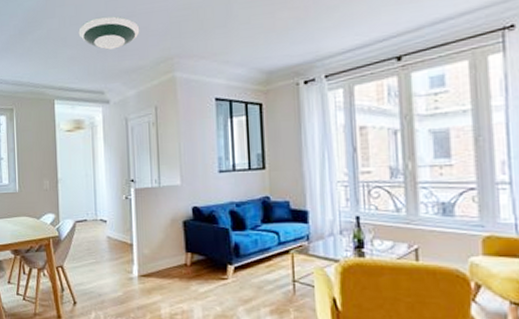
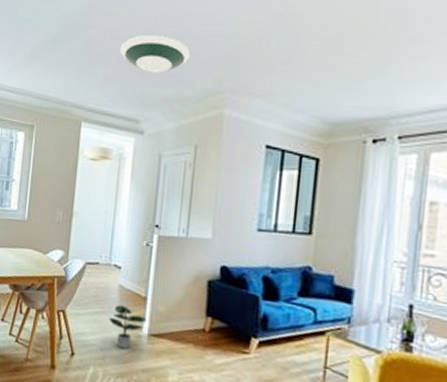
potted plant: none [102,254,134,292] -> present [109,304,146,349]

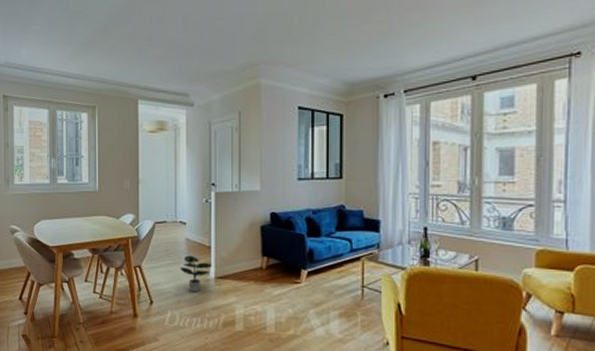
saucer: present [119,34,191,73] -> none [165,17,227,52]

